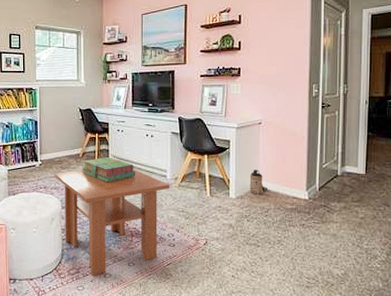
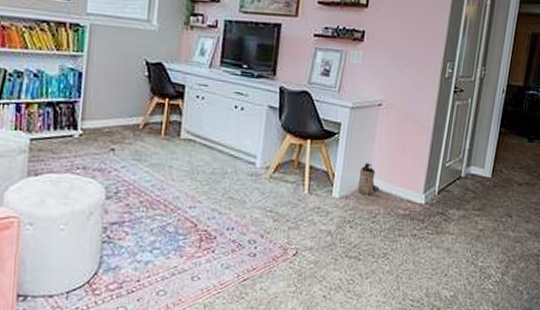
coffee table: present [54,169,170,276] -> none [99,146,259,293]
stack of books: present [82,157,136,183] -> none [140,132,216,167]

